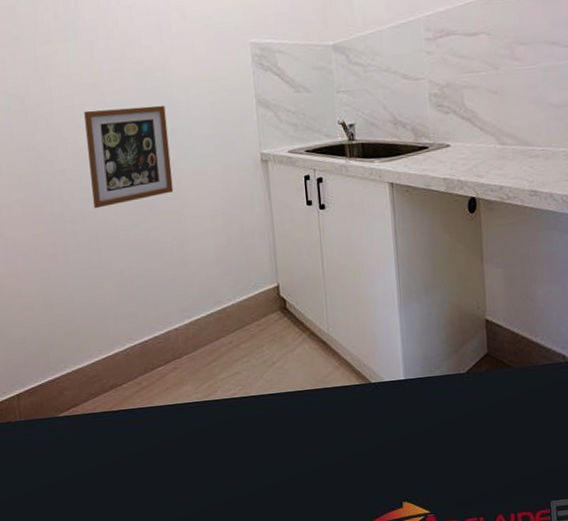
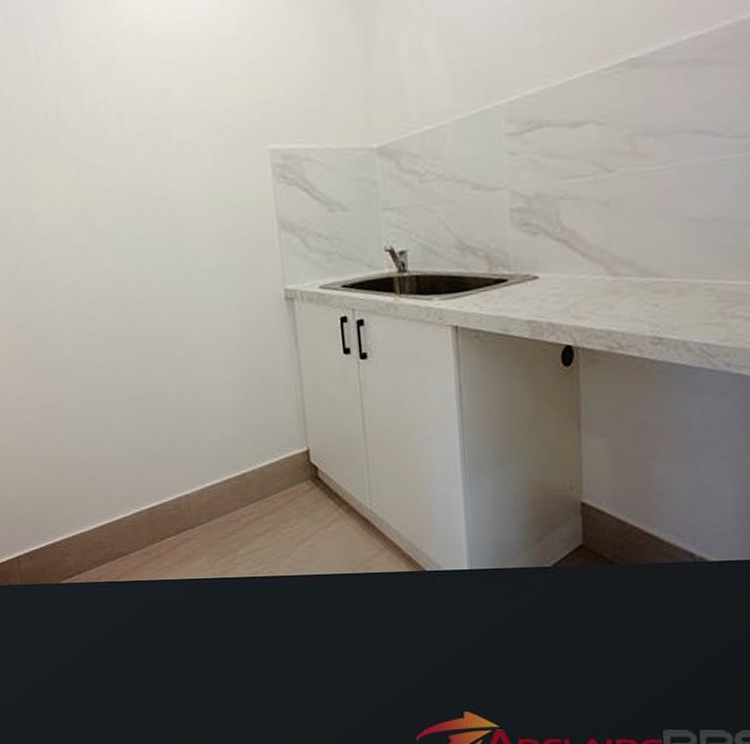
picture frame: present [84,105,174,209] -> none [73,231,180,355]

